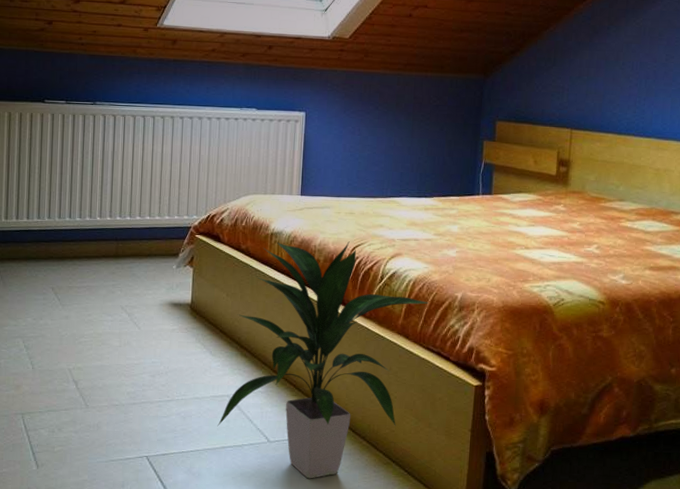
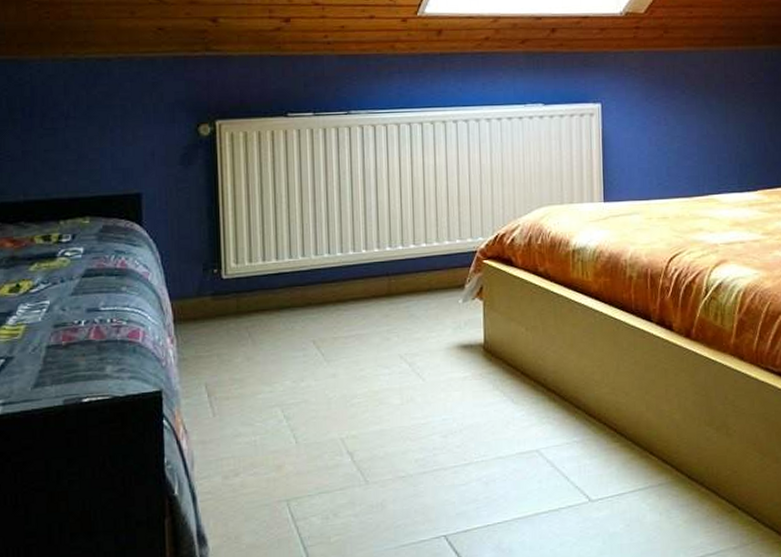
indoor plant: present [217,241,429,479] -> none [527,251,763,541]

